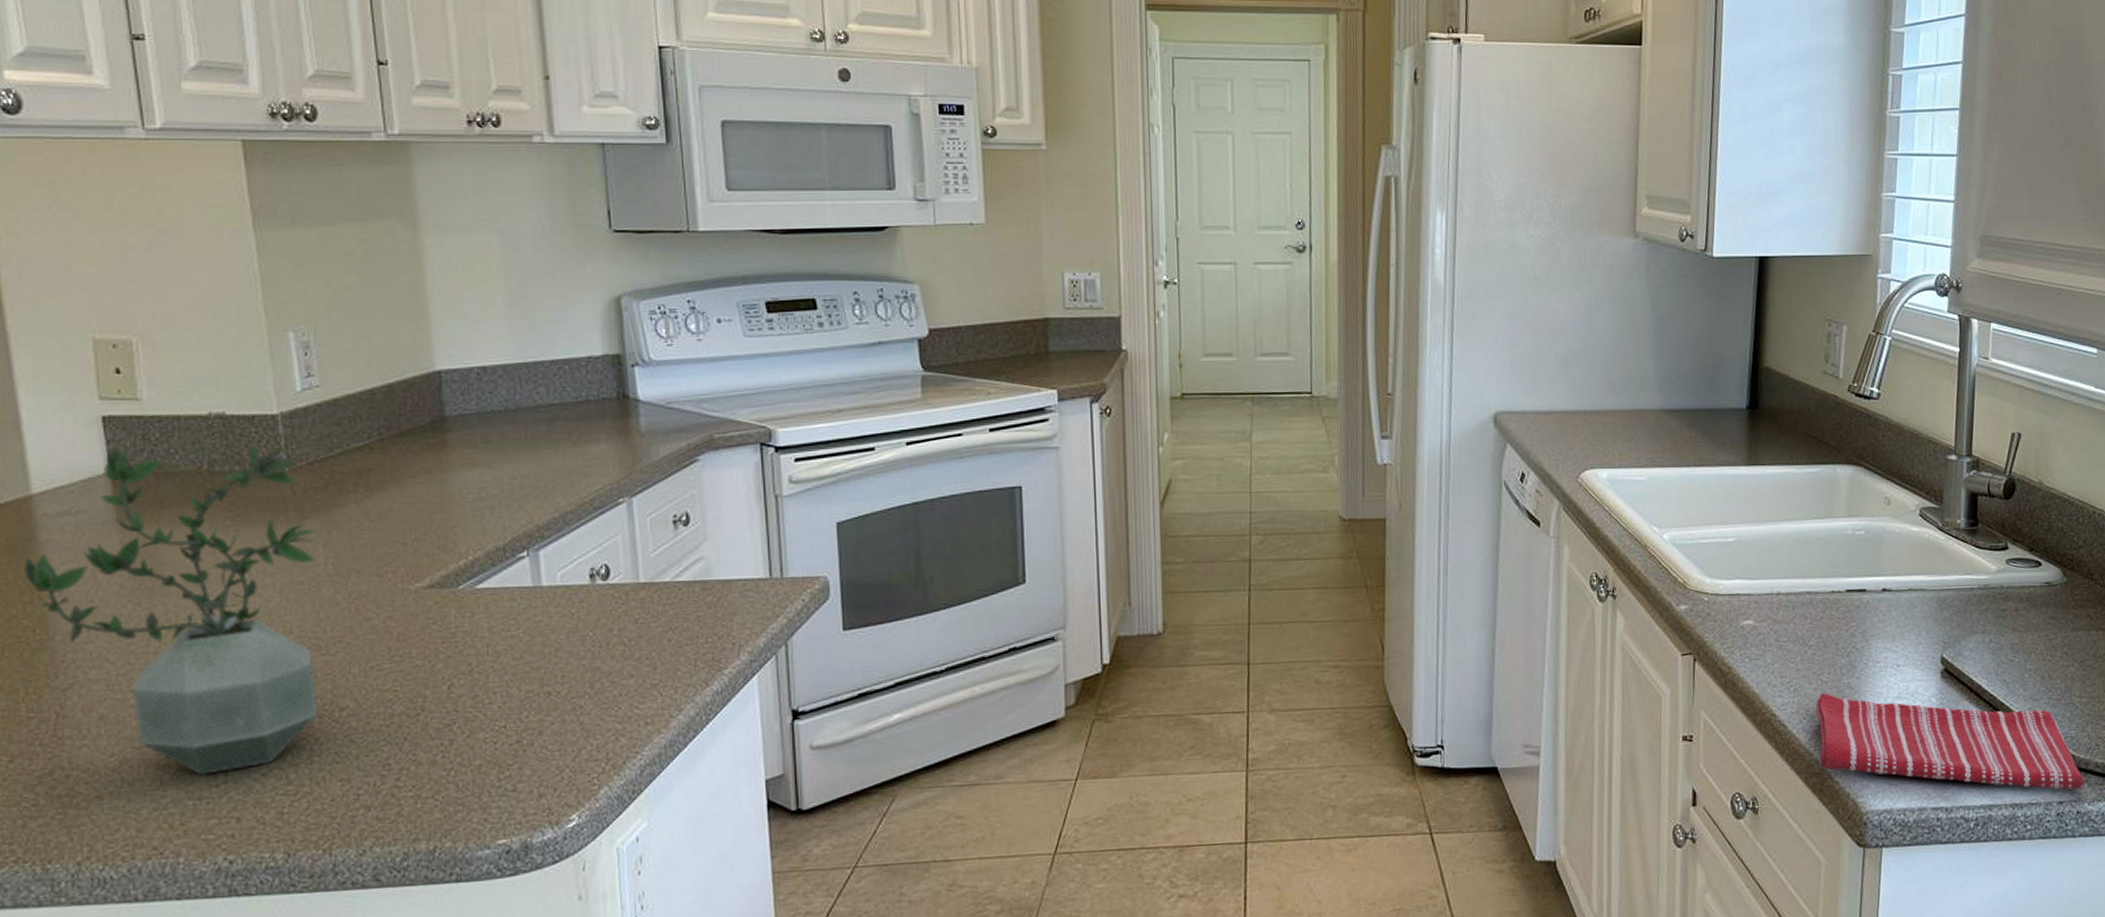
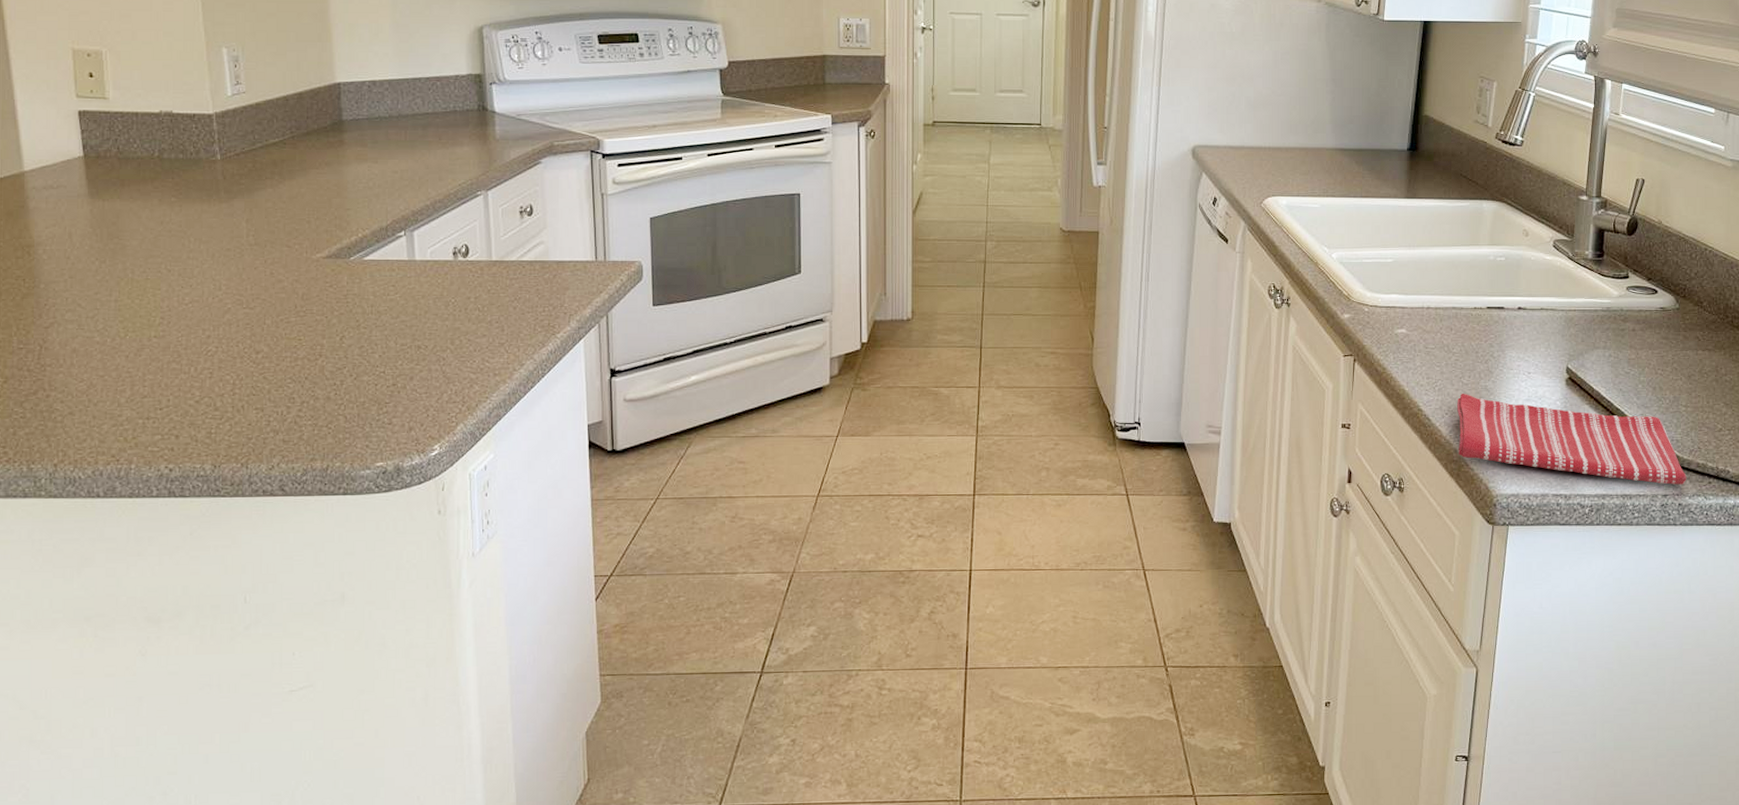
potted plant: present [24,443,318,775] -> none [17,135,240,400]

